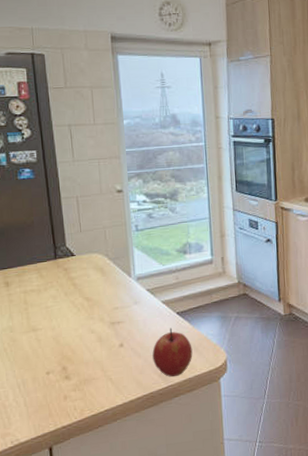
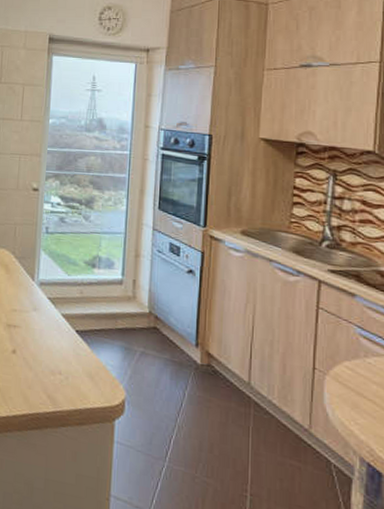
apple: present [152,328,193,377] -> none [43,346,88,403]

